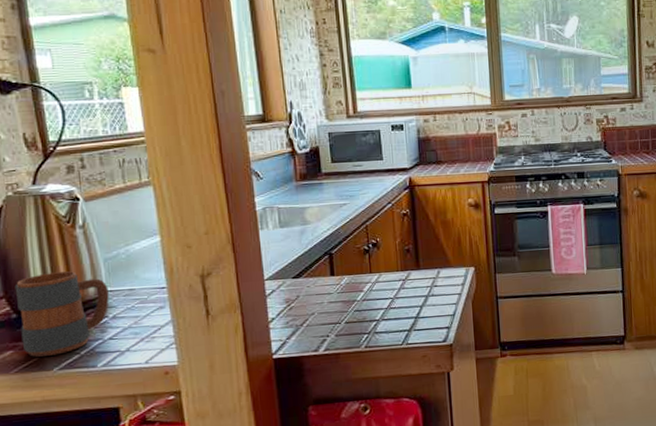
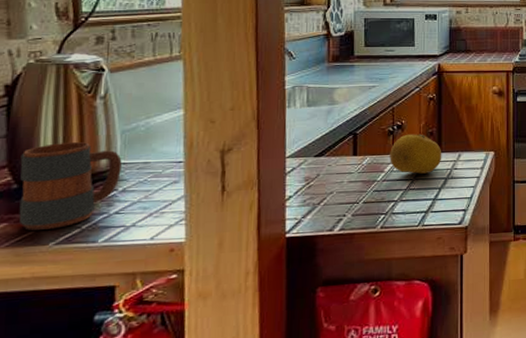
fruit: none [367,251,421,292] -> present [390,134,442,174]

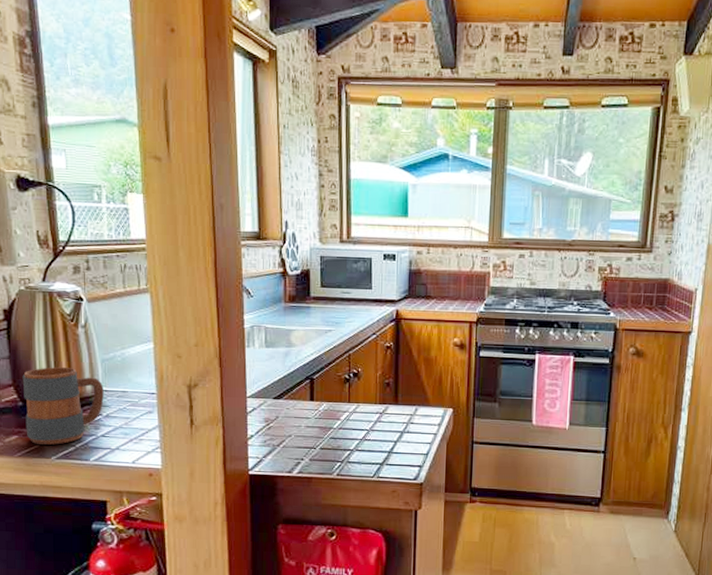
fruit: present [390,134,442,174] -> none [346,383,399,425]

